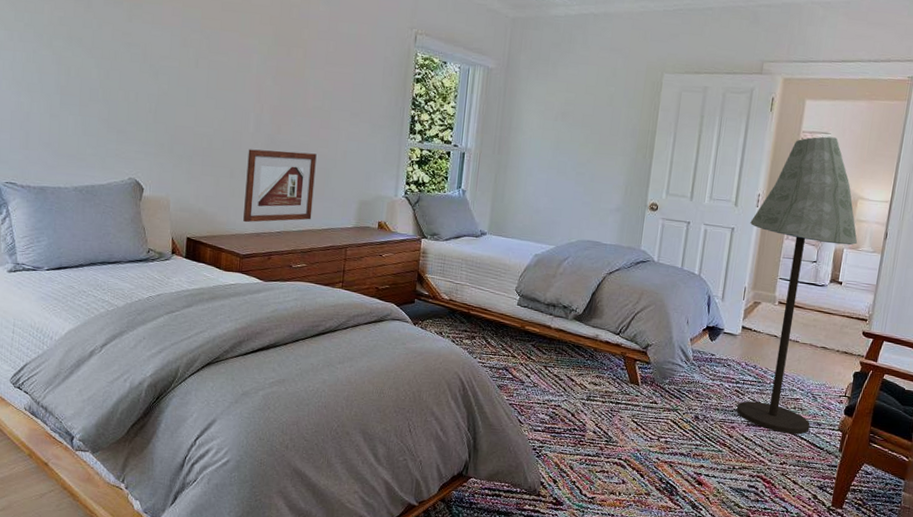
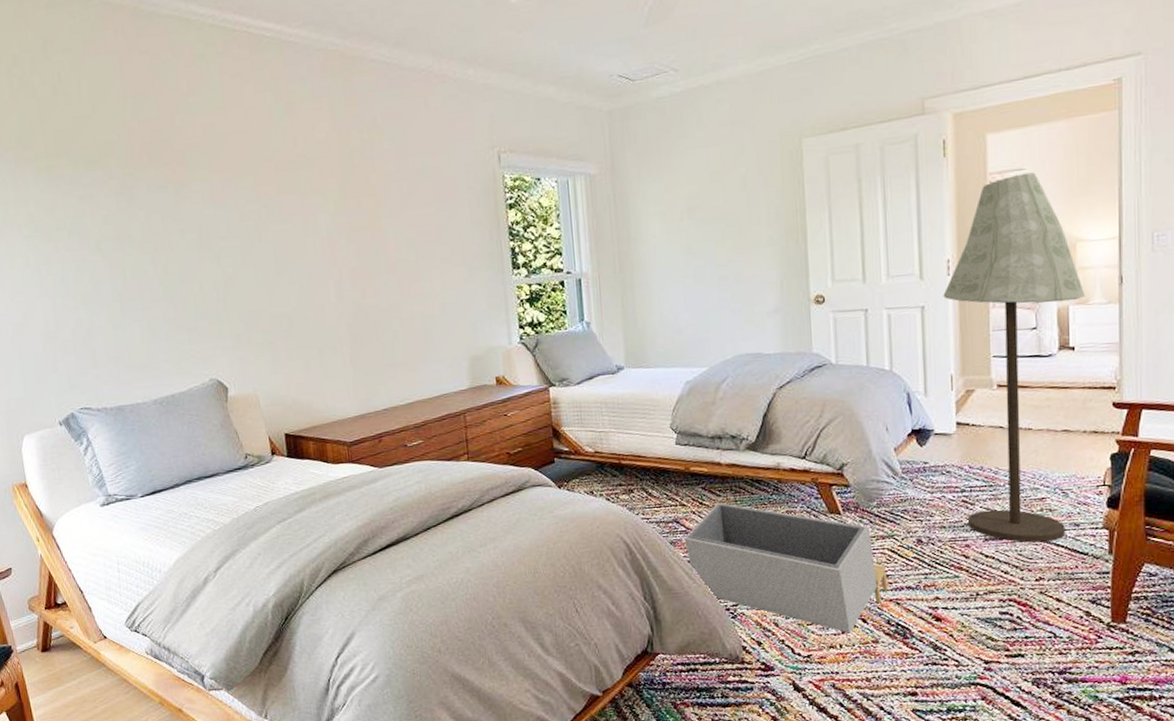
picture frame: present [243,149,317,223] -> none [334,313,419,406]
storage bin: none [509,359,668,484] -> present [684,502,888,634]

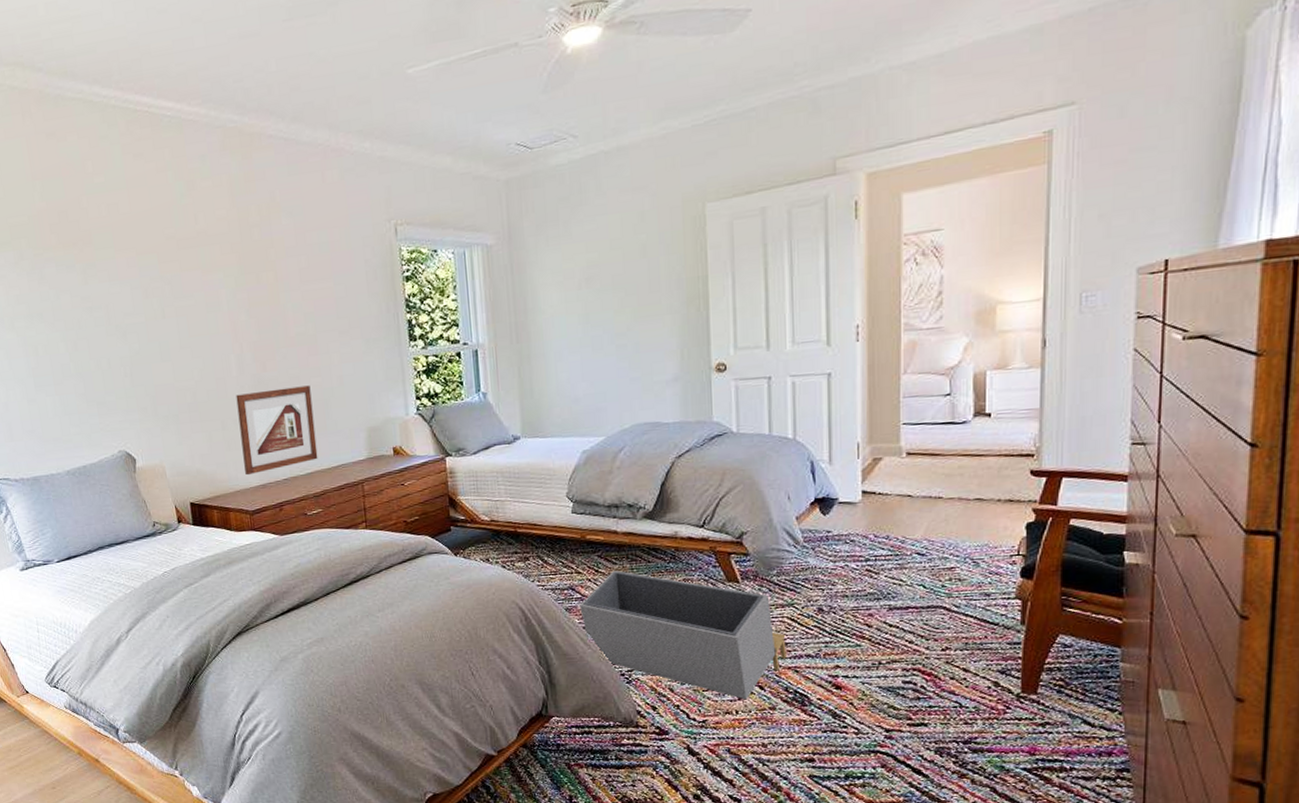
picture frame: none [334,313,419,406] -> present [235,385,318,476]
floor lamp: present [943,172,1086,543] -> none [851,232,1005,612]

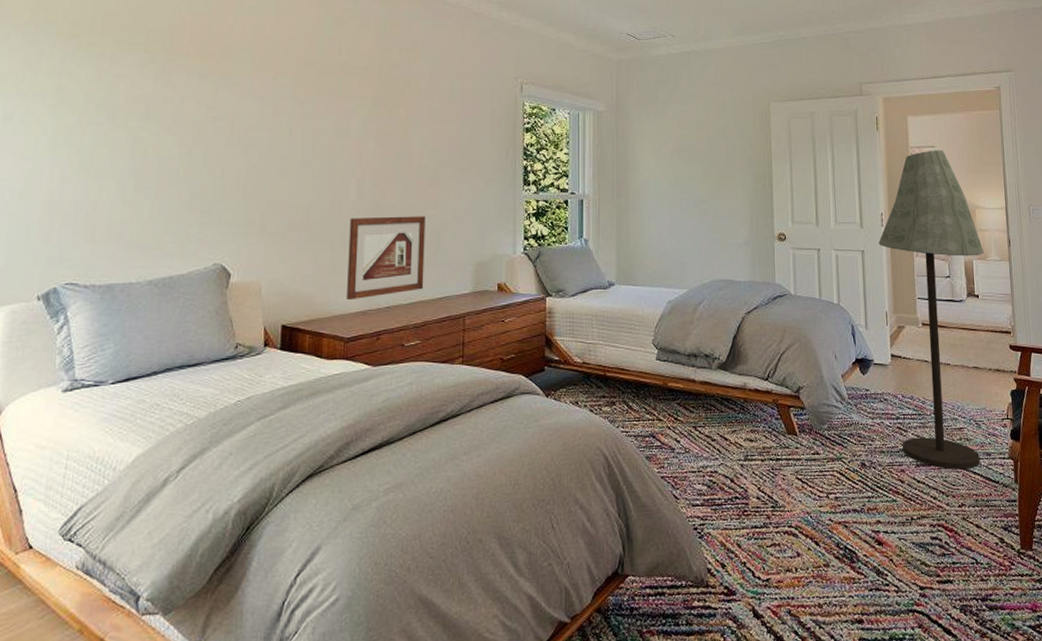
storage bin: present [579,570,787,700] -> none [659,418,837,557]
floor lamp: none [851,232,1005,612] -> present [878,150,985,470]

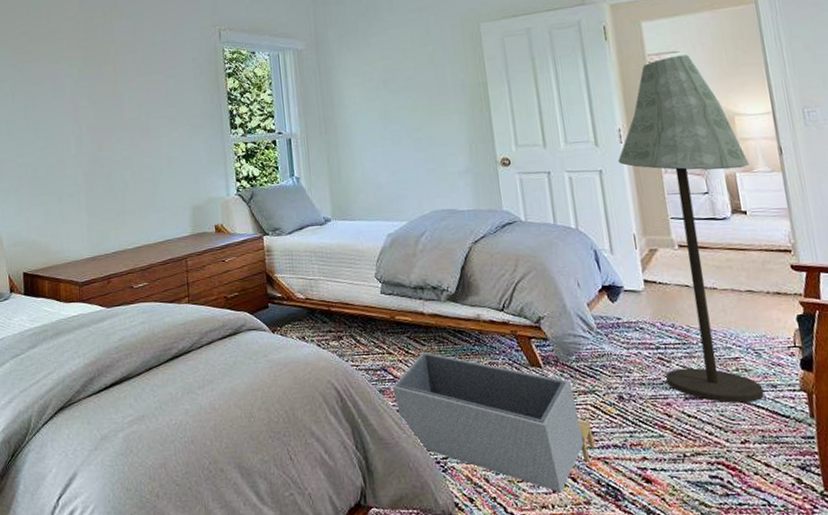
picture frame: present [347,216,426,301] -> none [73,165,146,248]
storage bin: none [659,418,837,557] -> present [392,351,595,493]

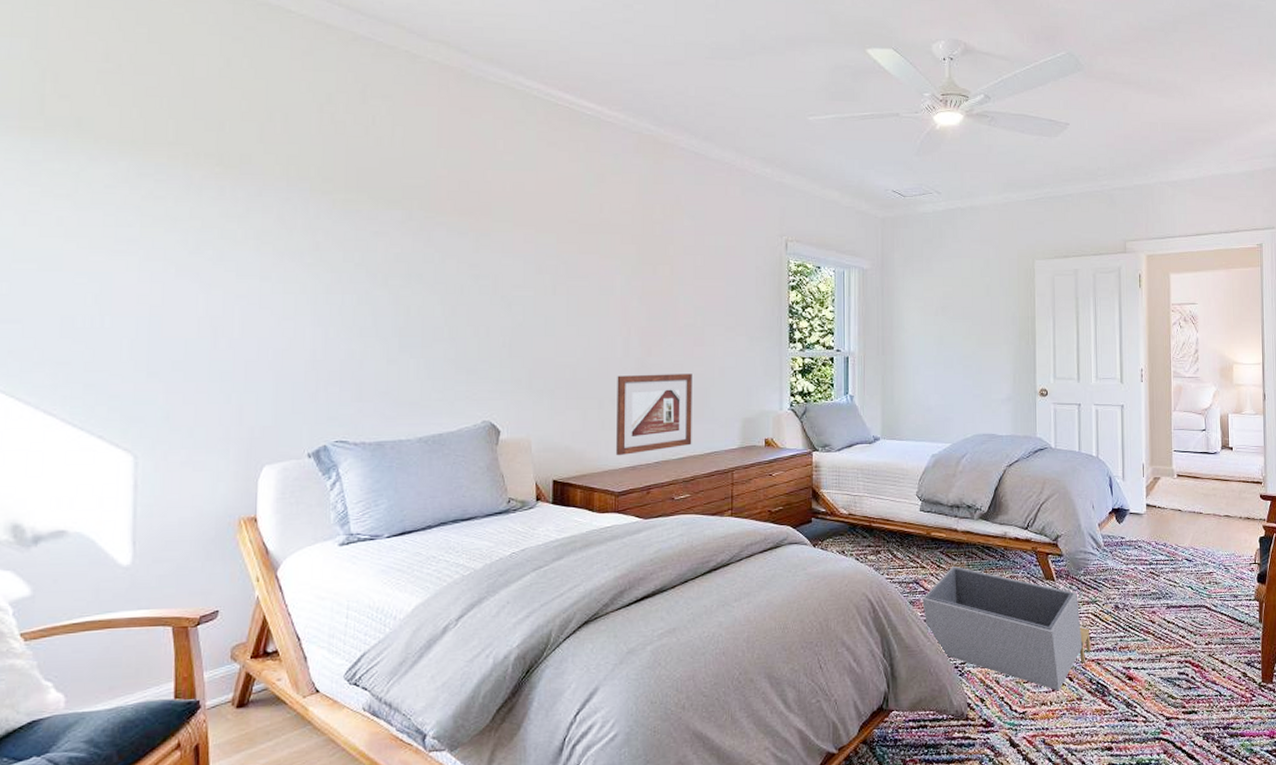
picture frame: none [73,165,146,248] -> present [616,373,692,456]
floor lamp: present [618,55,765,403] -> none [1138,307,1240,611]

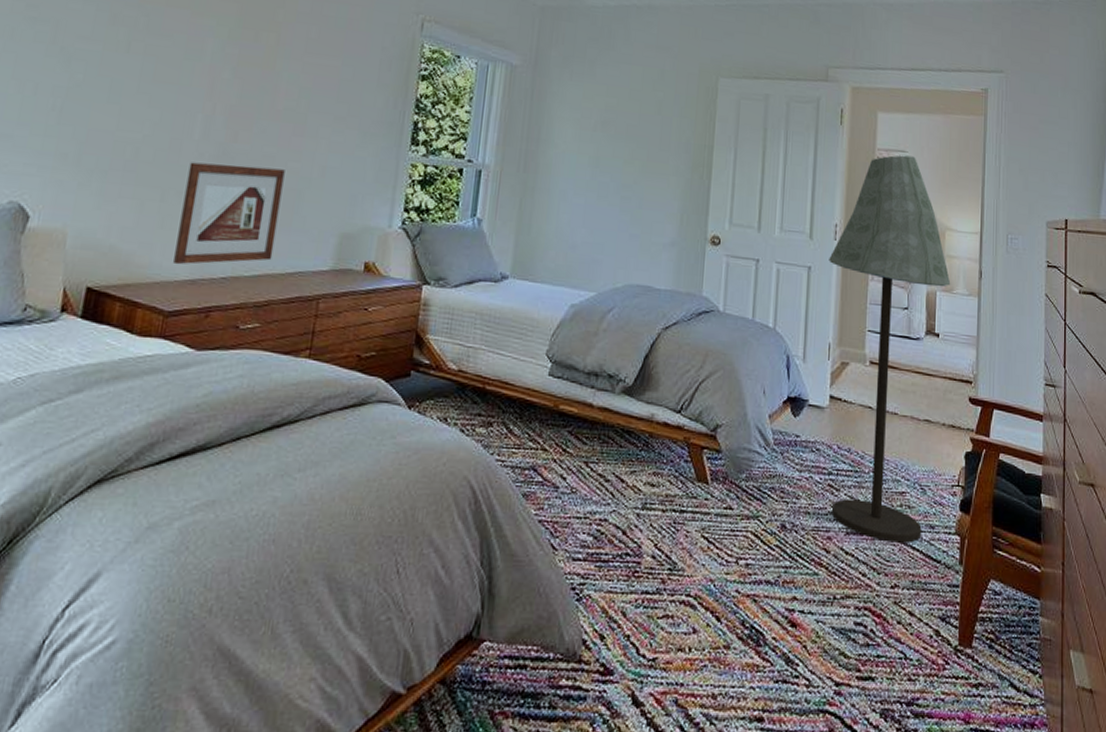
storage bin: present [922,565,1091,691] -> none [538,451,748,634]
floor lamp: none [1138,307,1240,611] -> present [829,155,951,543]

